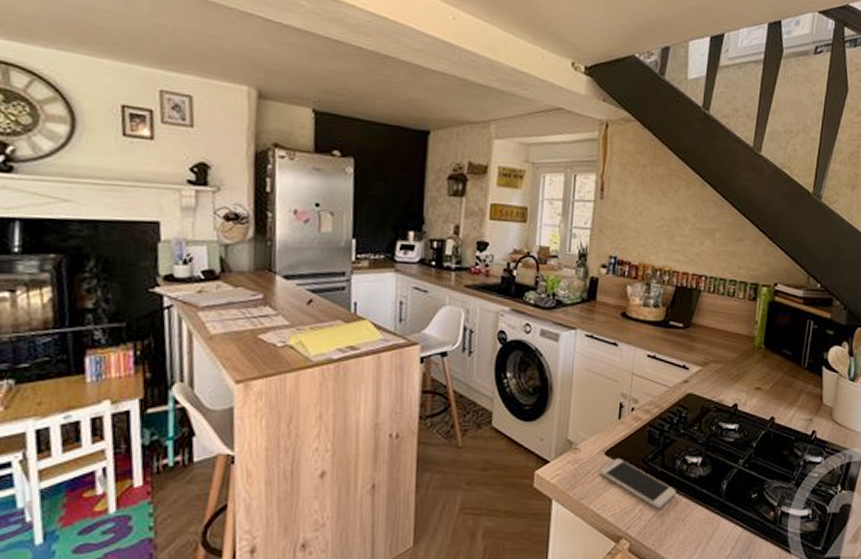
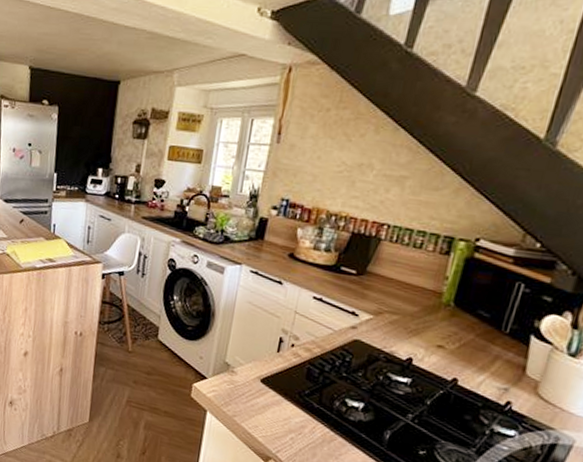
smartphone: present [599,458,676,509] -> none [254,387,332,442]

